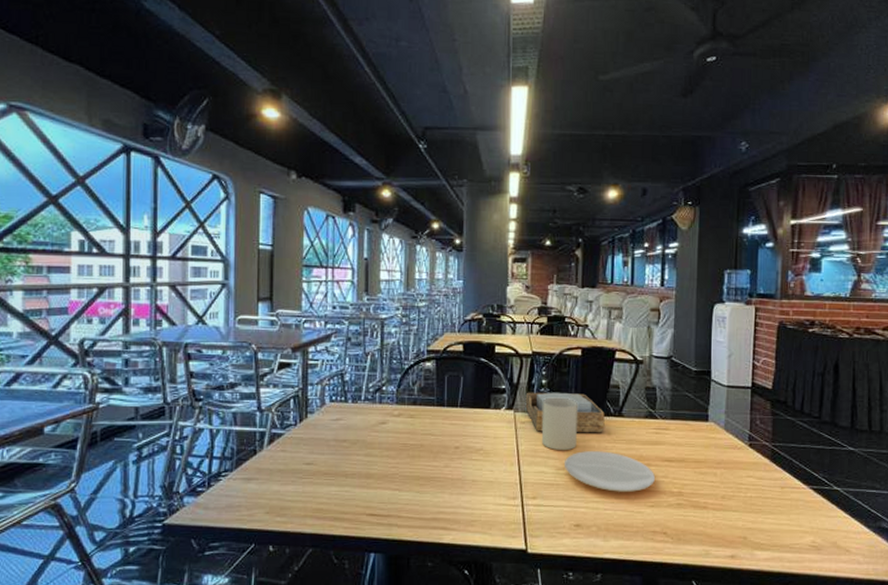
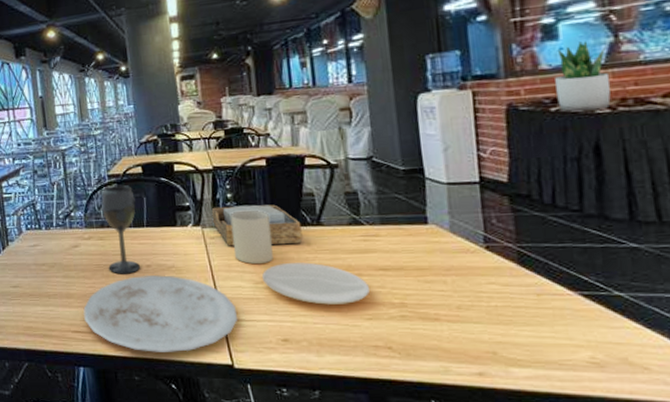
plate: none [381,456,537,537] -> present [83,274,238,352]
wine glass: none [415,361,452,455] -> present [101,184,140,274]
planter: none [814,276,852,335] -> present [555,41,611,112]

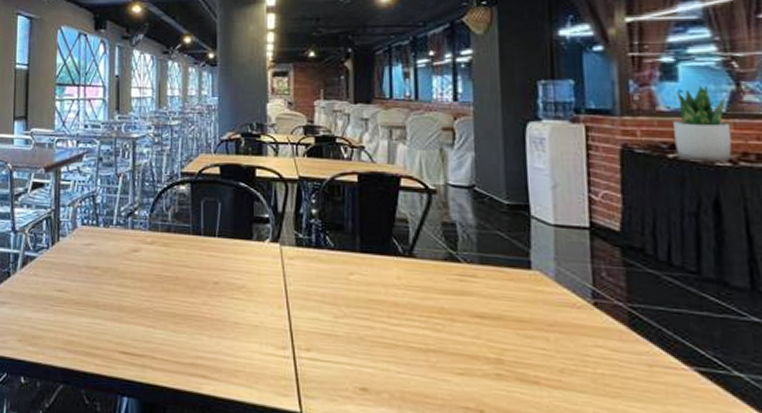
plate: present [83,274,238,352] -> none [134,293,312,390]
wine glass: present [101,184,140,274] -> none [170,184,209,290]
napkin holder: present [211,204,303,246] -> none [293,223,392,277]
cup: present [231,210,273,265] -> none [313,230,357,296]
plate: present [261,262,371,305] -> none [342,297,464,354]

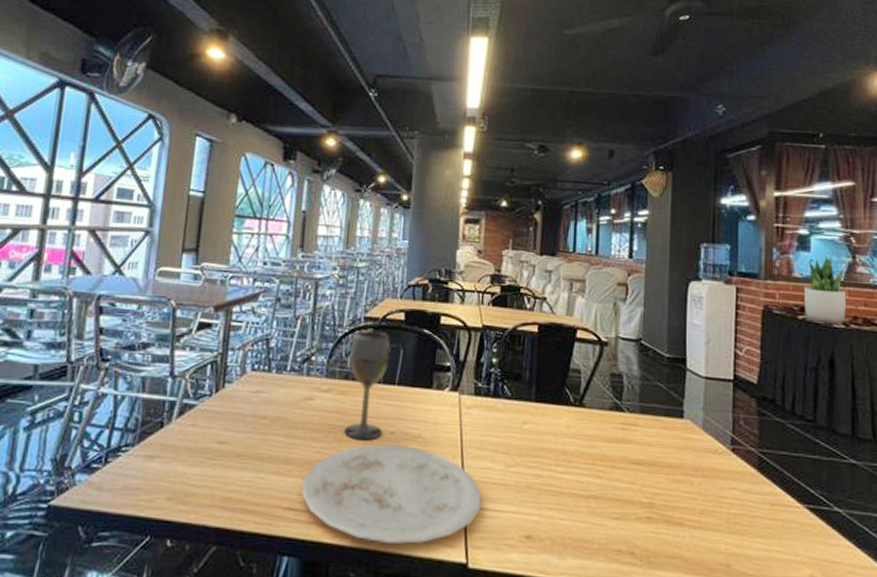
plate: none [134,293,312,390] -> present [300,443,482,544]
wine glass: none [170,184,209,290] -> present [344,329,391,441]

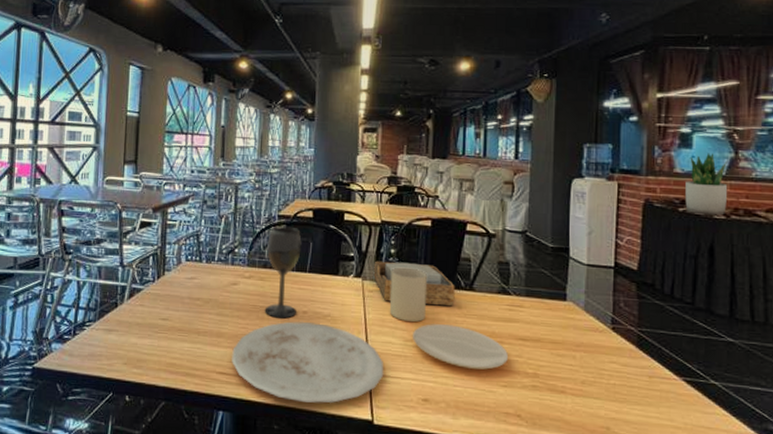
napkin holder: none [472,371,563,425] -> present [373,261,455,307]
cup: none [489,379,532,445] -> present [389,267,427,323]
plate: none [514,446,622,500] -> present [412,324,509,370]

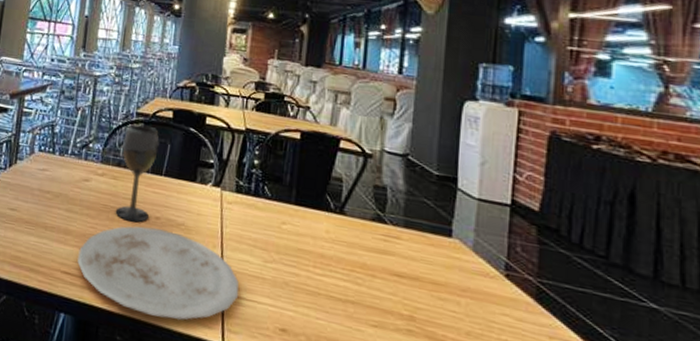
napkin holder: present [373,261,455,307] -> none [233,170,324,230]
cup: present [389,267,427,323] -> none [248,180,292,243]
plate: present [412,324,509,370] -> none [272,246,382,306]
planter: present [685,153,728,216] -> none [600,85,656,159]

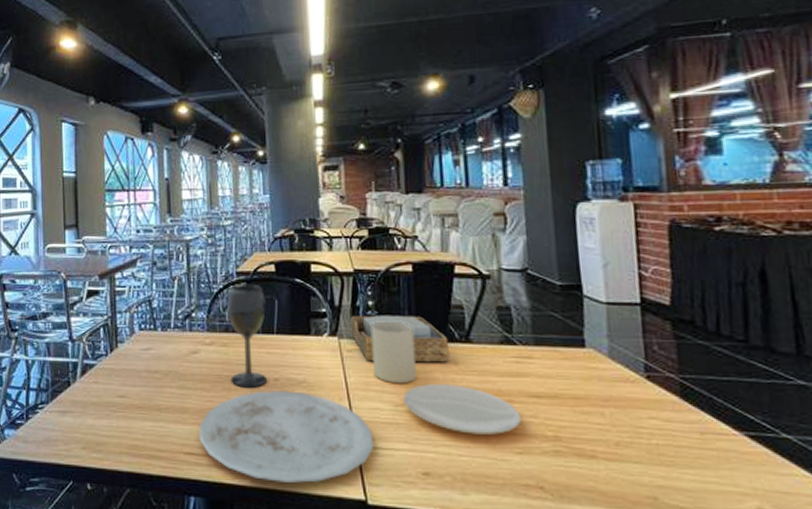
napkin holder: none [233,170,324,230] -> present [350,315,450,363]
cup: none [248,180,292,243] -> present [371,321,417,384]
plate: none [272,246,382,306] -> present [402,384,522,435]

